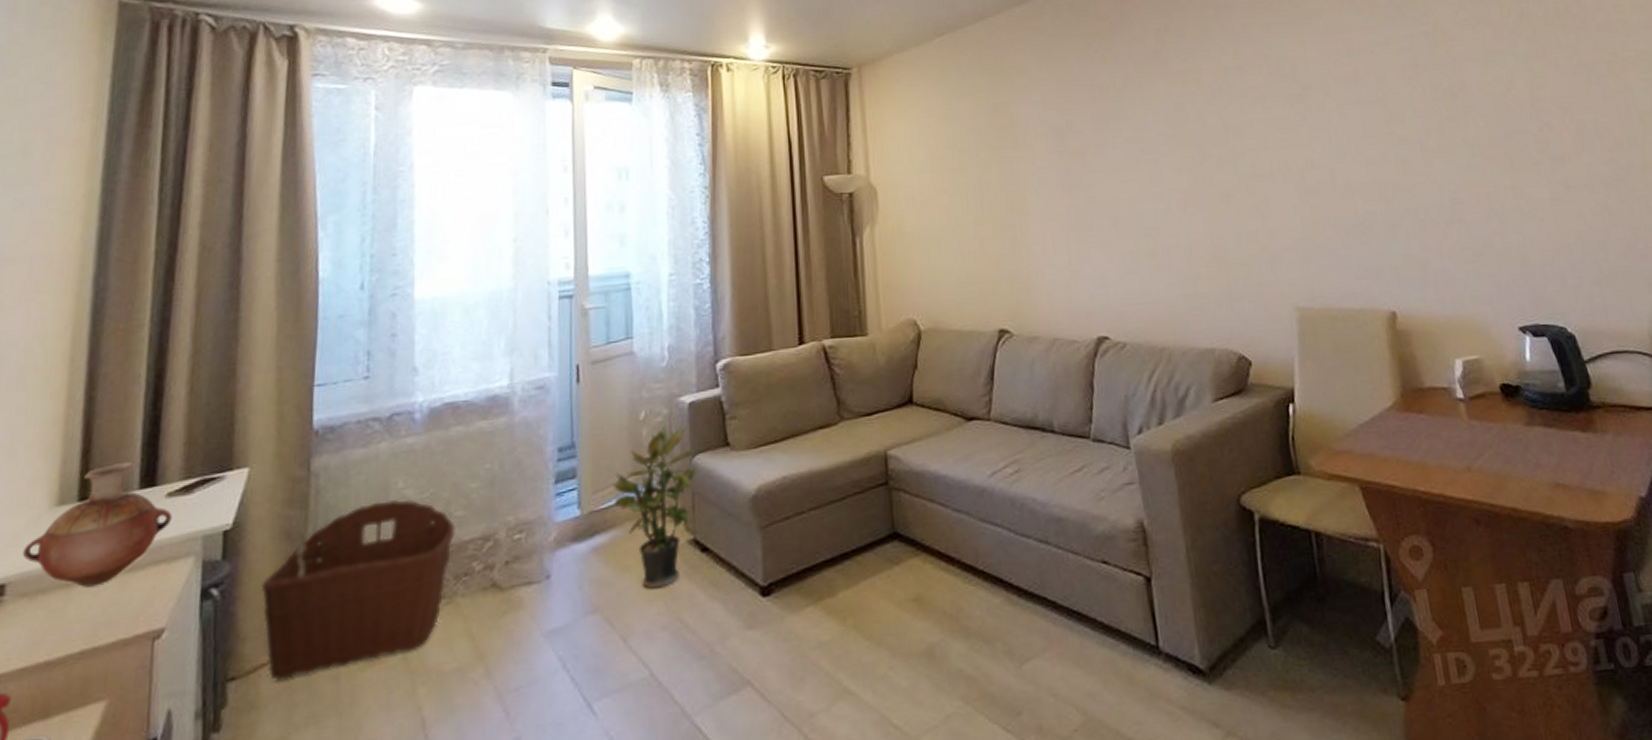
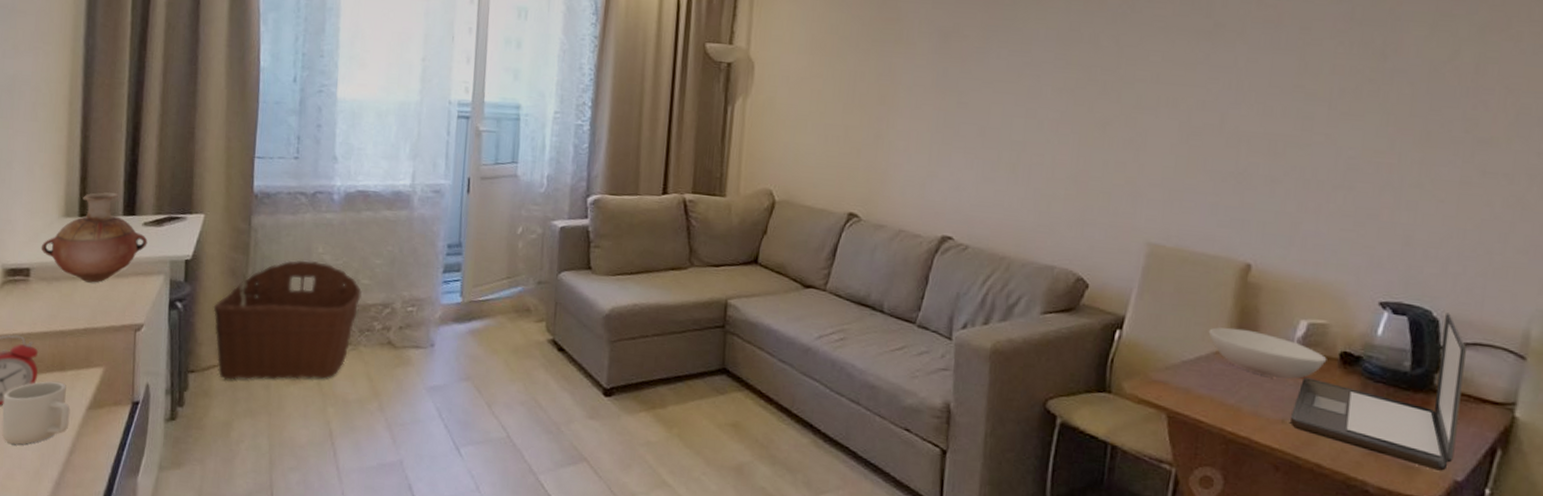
potted plant: present [612,424,698,589] -> none [489,241,562,373]
bowl: none [1375,378,1490,425] -> present [1208,327,1327,379]
laptop: none [1474,326,1632,491] -> present [1290,312,1466,472]

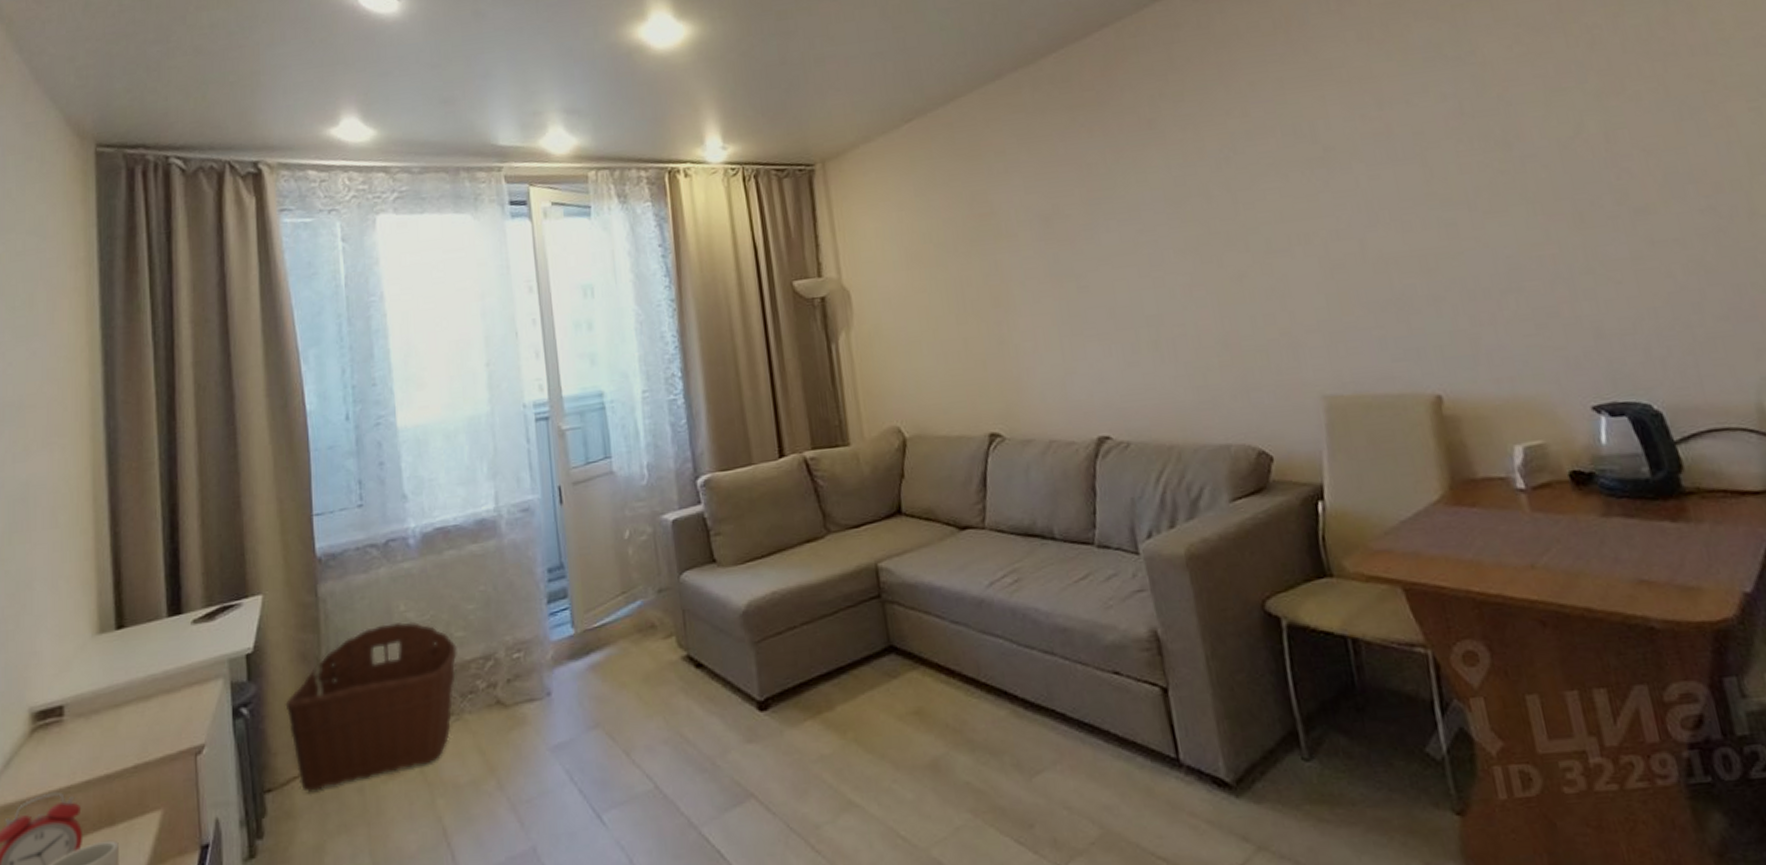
vase: present [41,192,148,283] -> none [74,591,200,708]
bowl: present [1208,327,1327,379] -> none [1418,469,1558,518]
laptop: present [1290,312,1466,472] -> none [1538,402,1734,587]

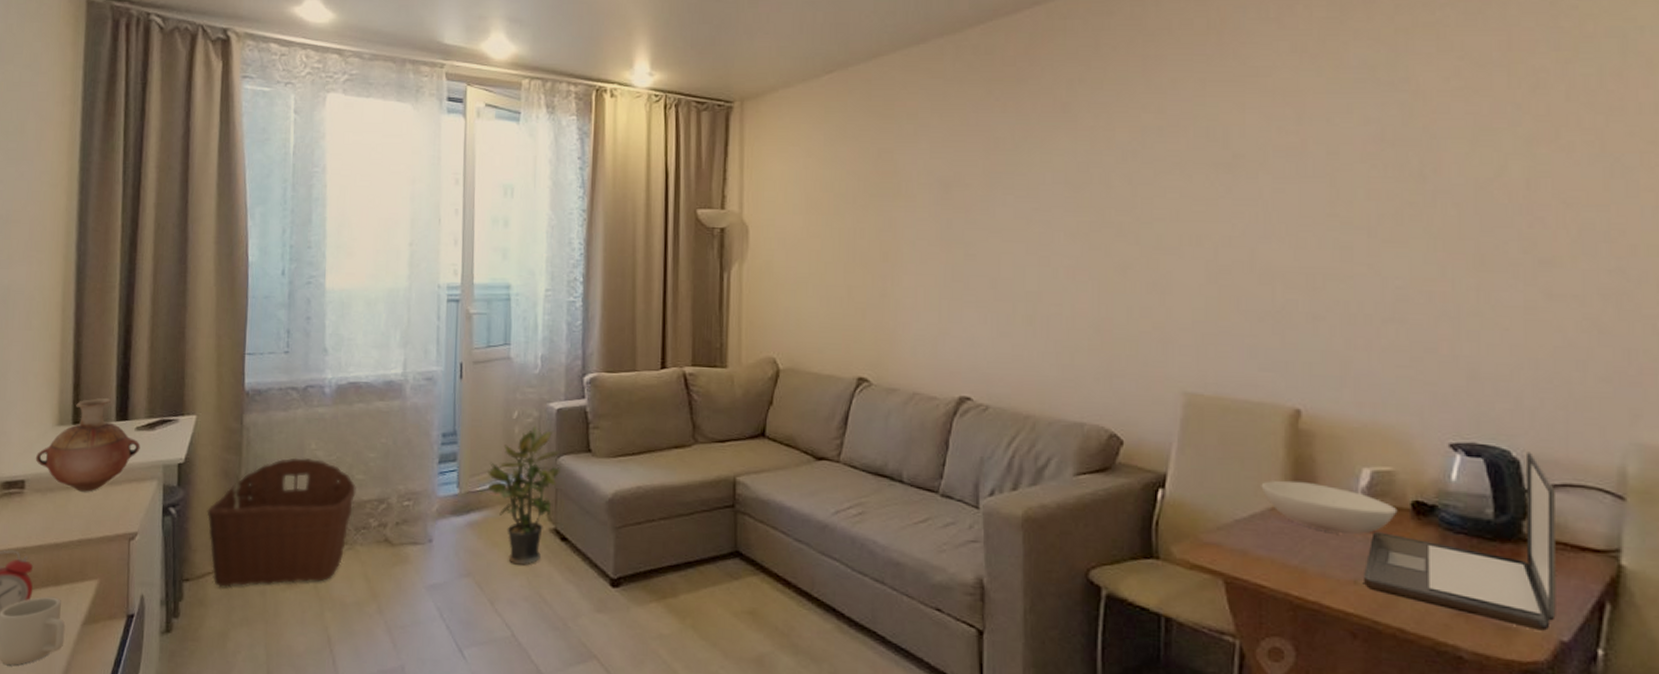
vase: none [74,591,200,708] -> present [35,397,140,492]
potted plant: none [603,542,686,705] -> present [486,425,562,566]
bowl: none [1418,469,1558,518] -> present [1261,480,1398,535]
laptop: none [1538,402,1734,587] -> present [1364,452,1556,632]

